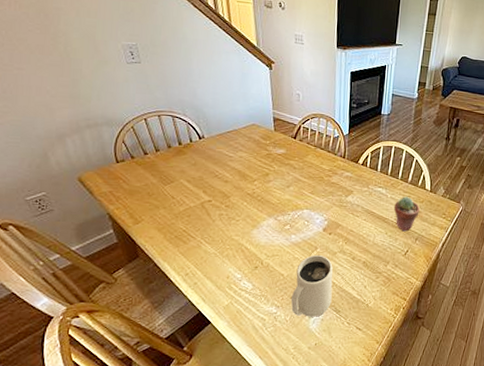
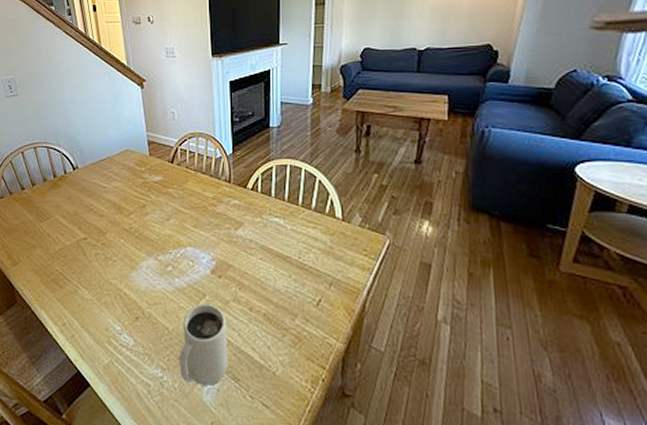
potted succulent: present [394,196,420,232] -> none [297,227,331,274]

